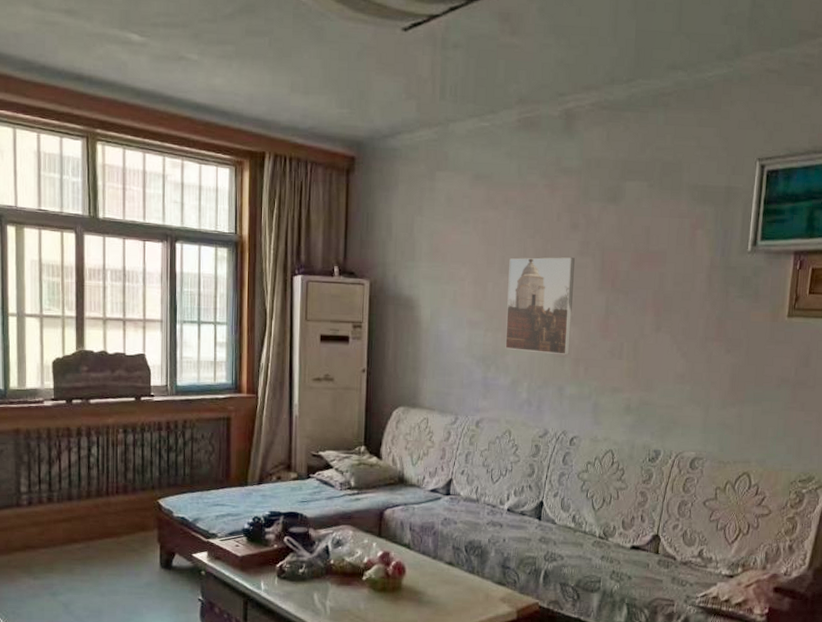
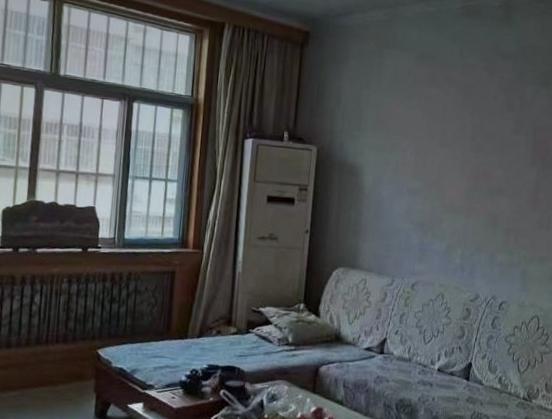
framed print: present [505,257,575,356] -> none [442,132,509,225]

